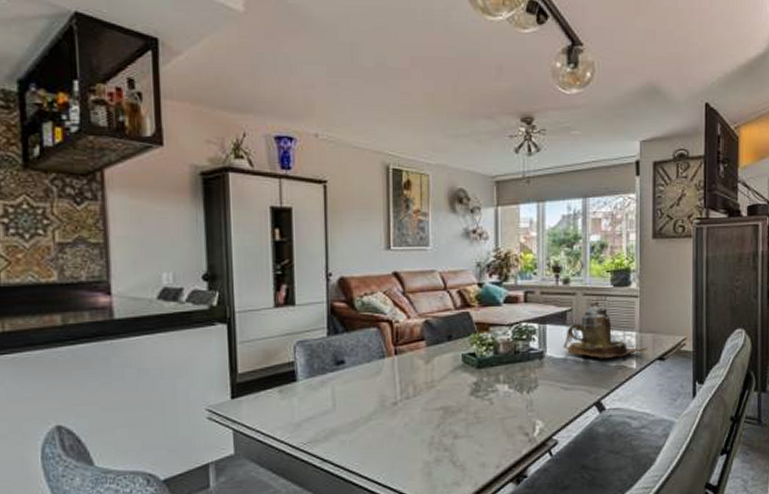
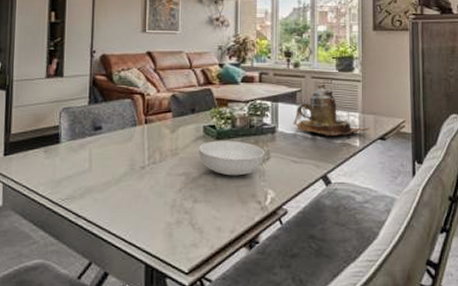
serving bowl: none [458,369,532,408] -> present [199,141,265,176]

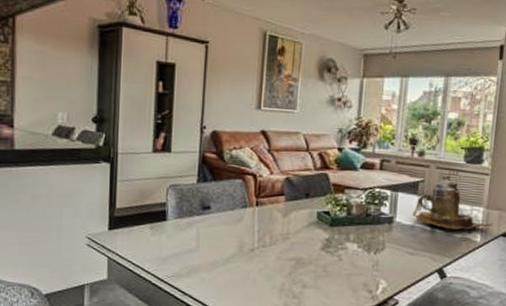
serving bowl: present [199,141,265,176] -> none [311,227,380,264]

